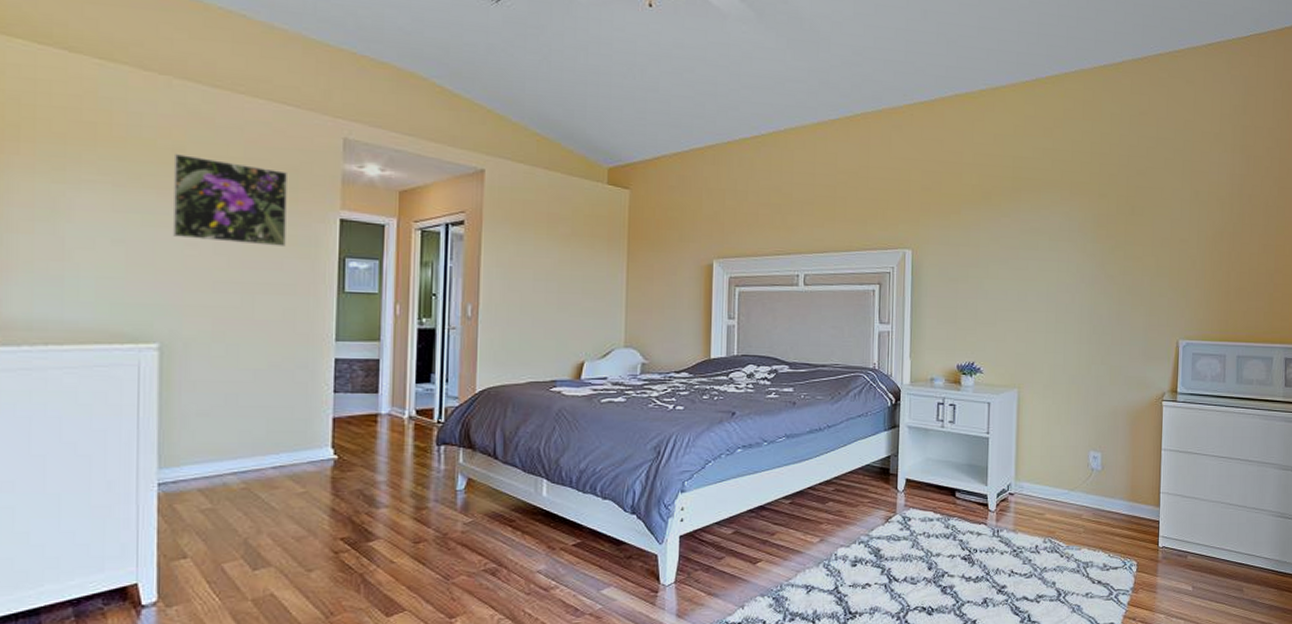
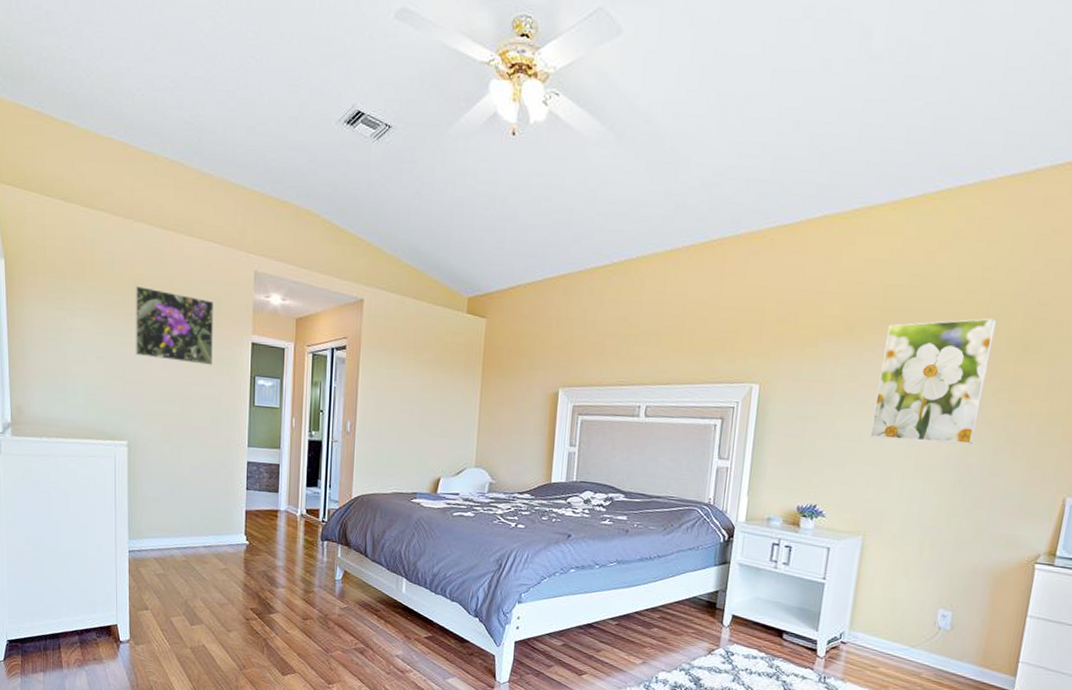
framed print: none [1014,186,1107,298] -> present [869,318,997,444]

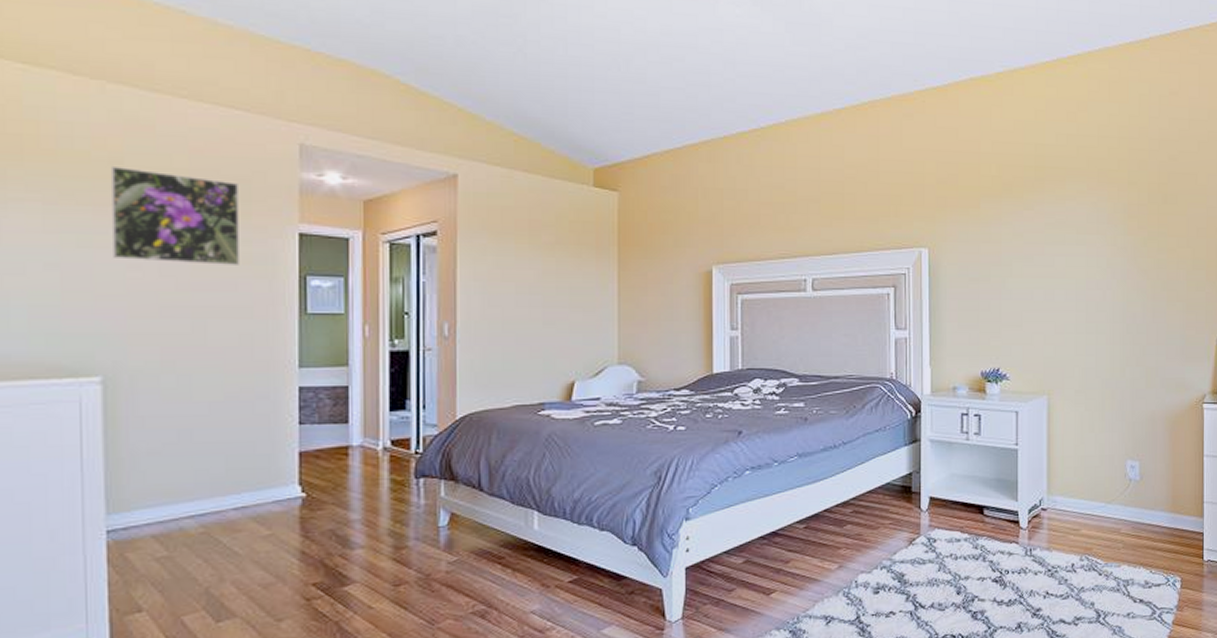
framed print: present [869,318,997,444] -> none [1040,173,1137,295]

